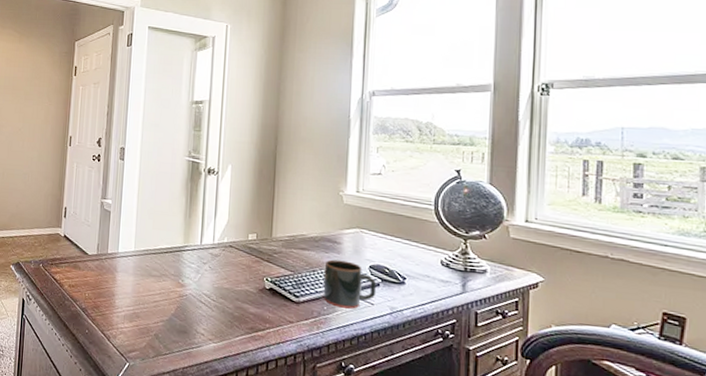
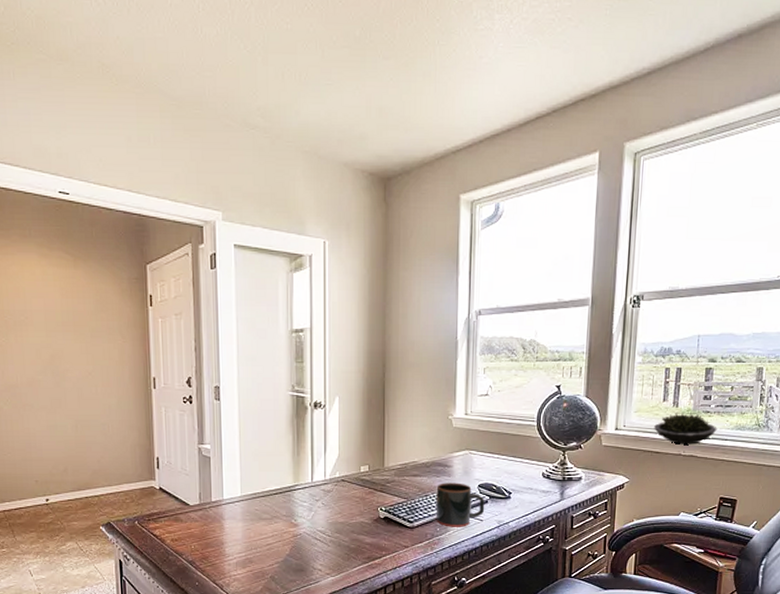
succulent plant: none [572,209,653,247] -> present [654,413,717,444]

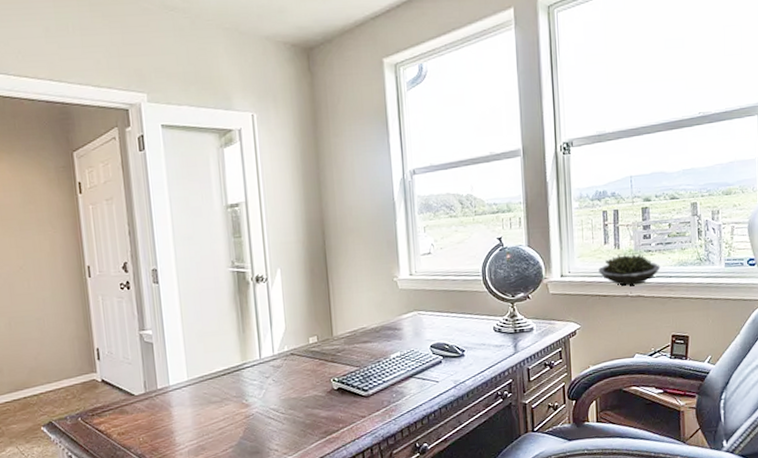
mug: present [436,483,485,527] -> none [388,345,440,392]

